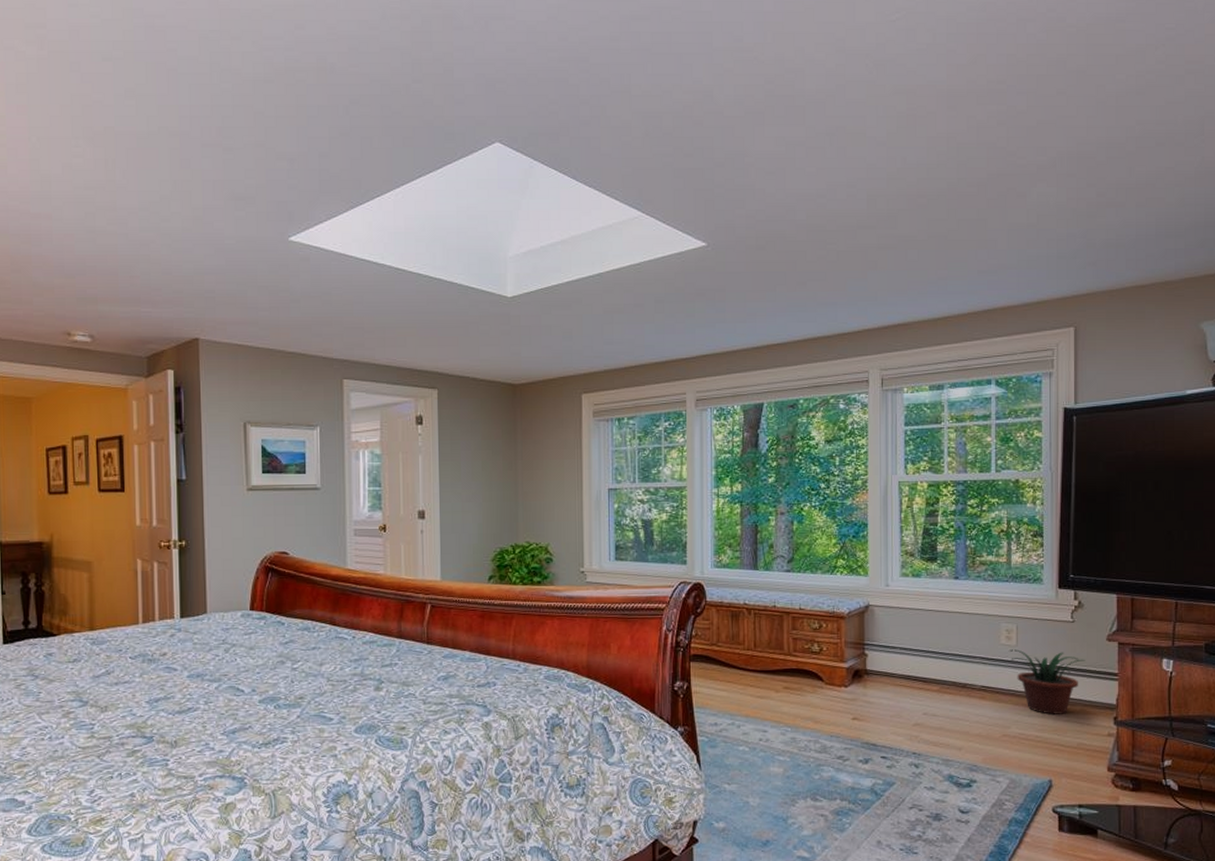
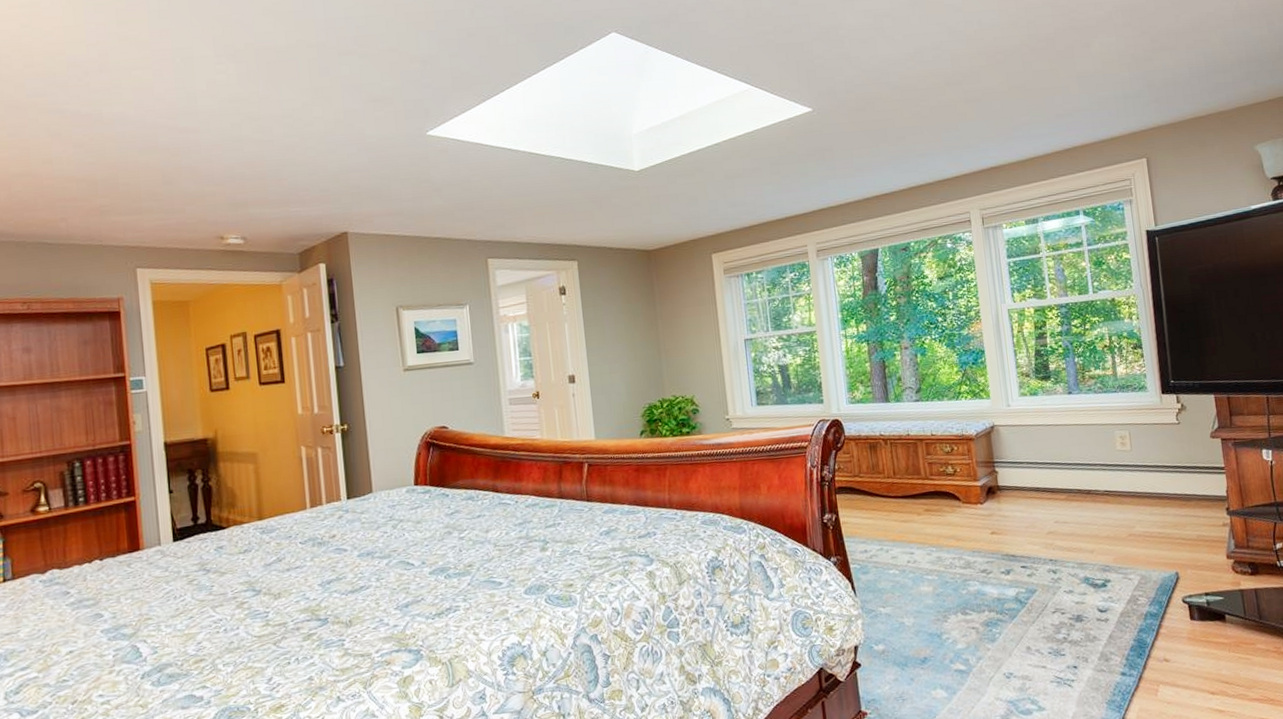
potted plant: present [1008,649,1085,715] -> none [1124,452,1194,511]

